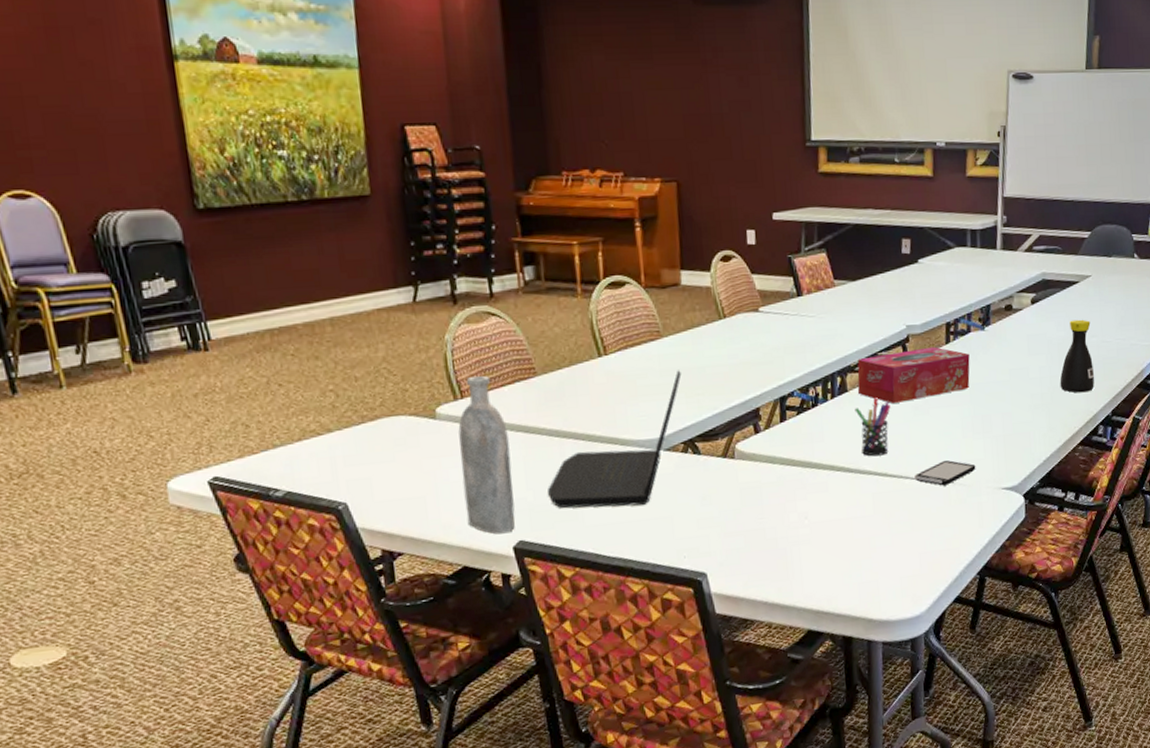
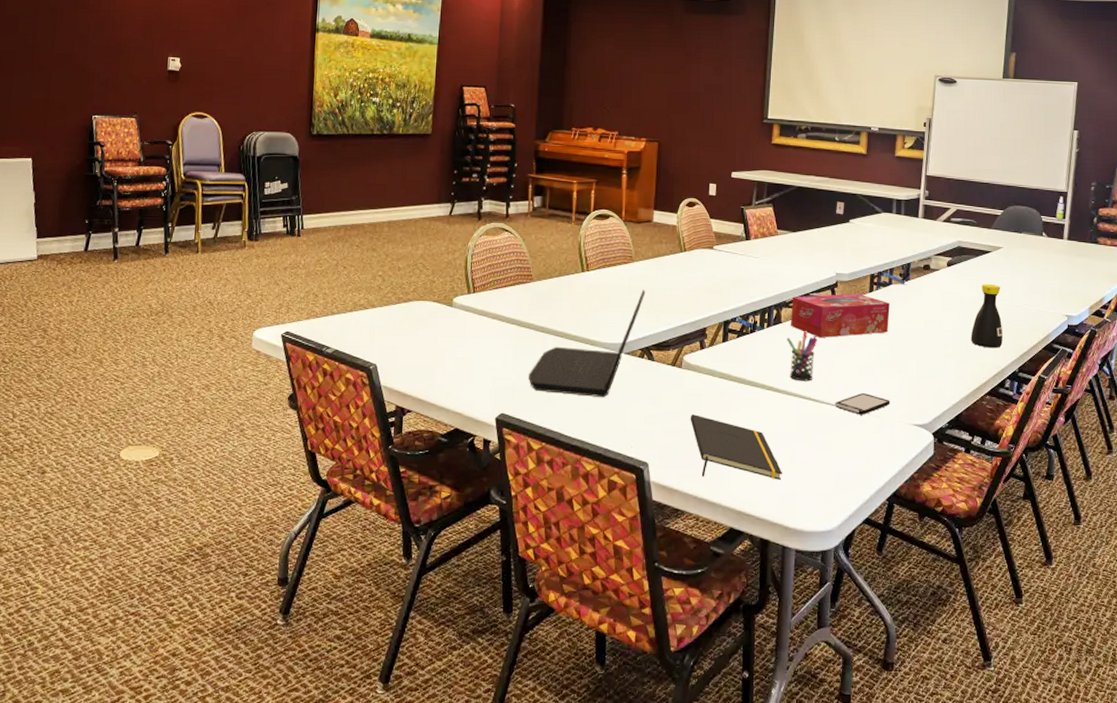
bottle: present [458,375,516,534] -> none [463,276,504,406]
notepad: none [750,510,863,579] -> present [690,414,783,480]

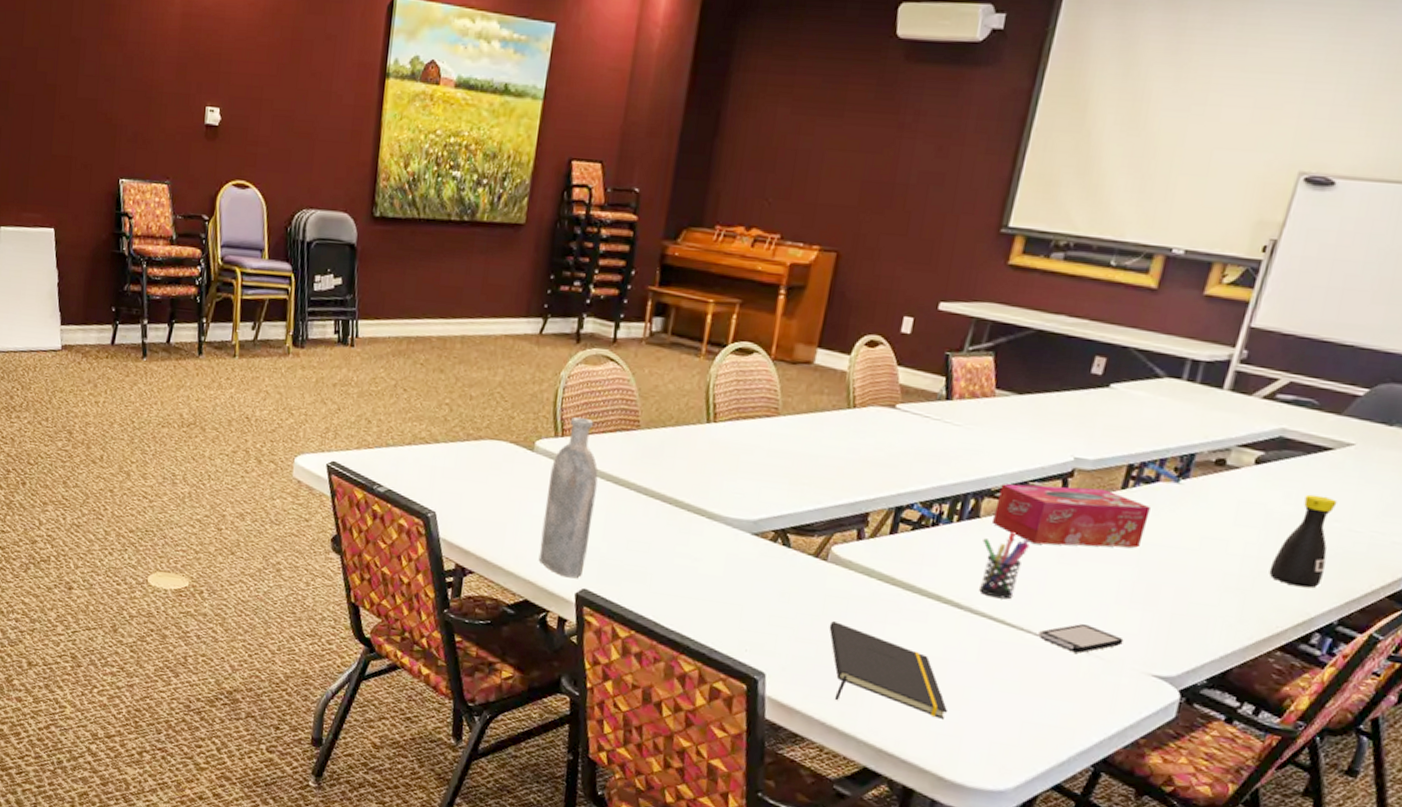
bottle: none [463,276,504,406] -> present [538,417,598,579]
laptop: present [529,289,646,397] -> none [622,453,791,585]

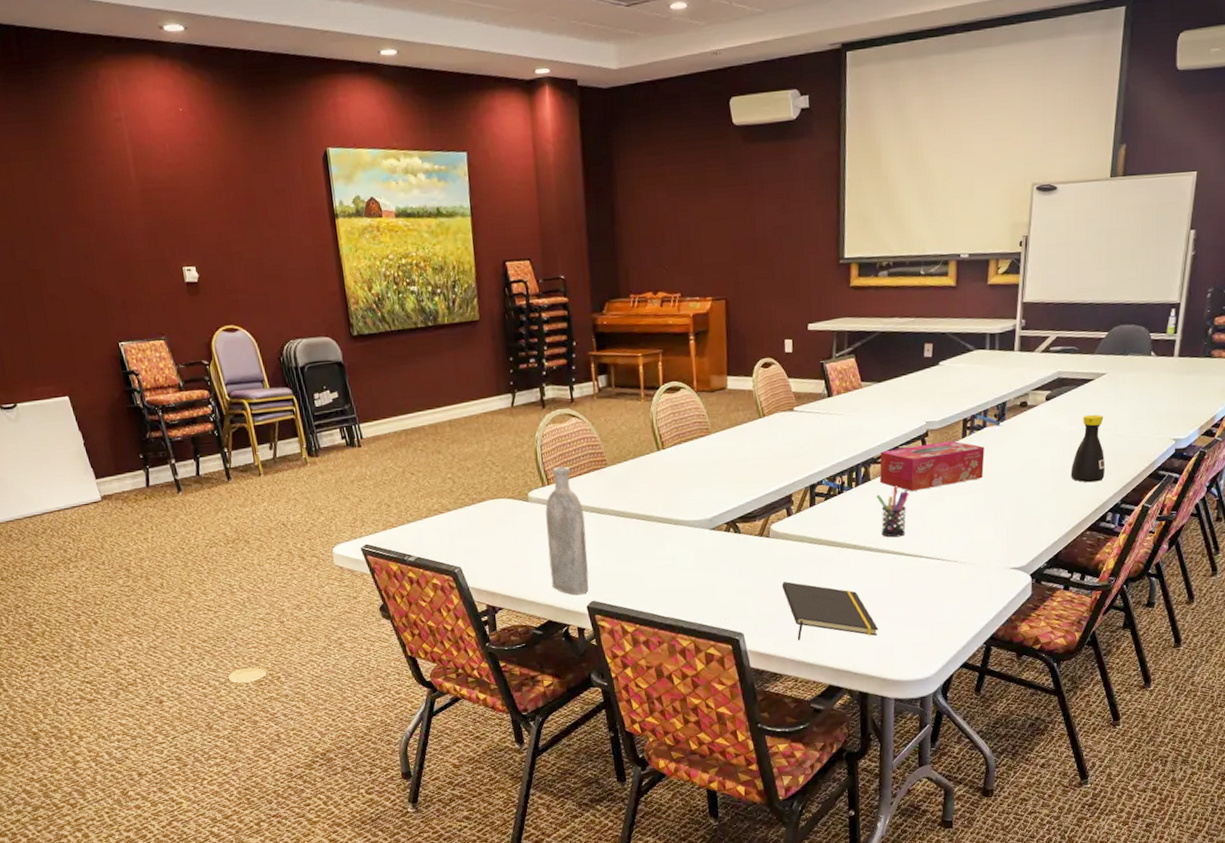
smartphone: present [1038,623,1124,654] -> none [929,541,986,565]

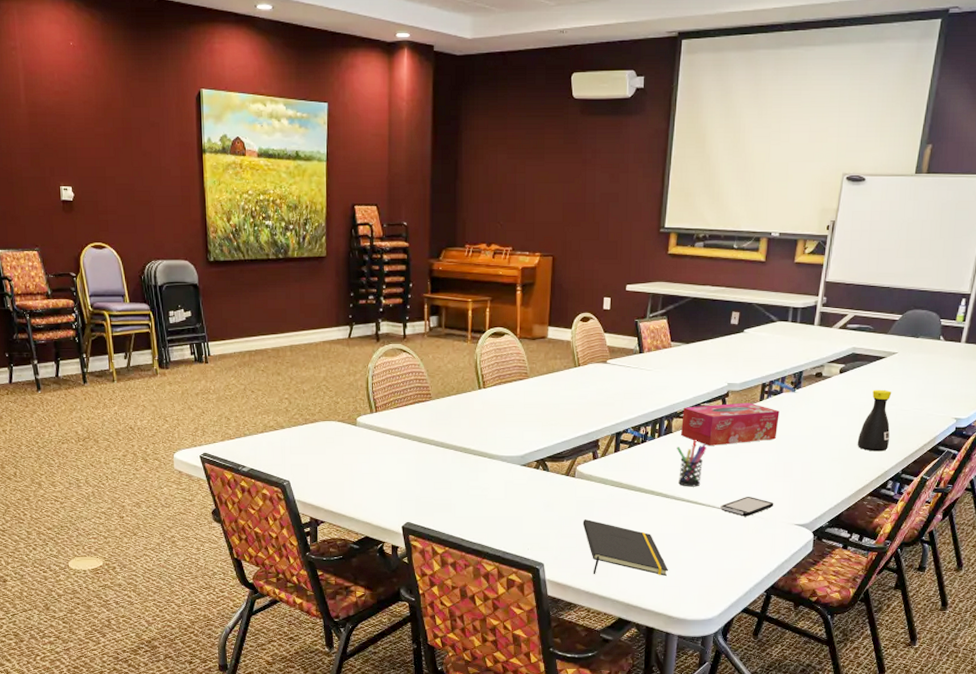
bottle: present [545,466,589,595] -> none [370,396,407,516]
smartphone: none [929,541,986,565] -> present [720,496,774,517]

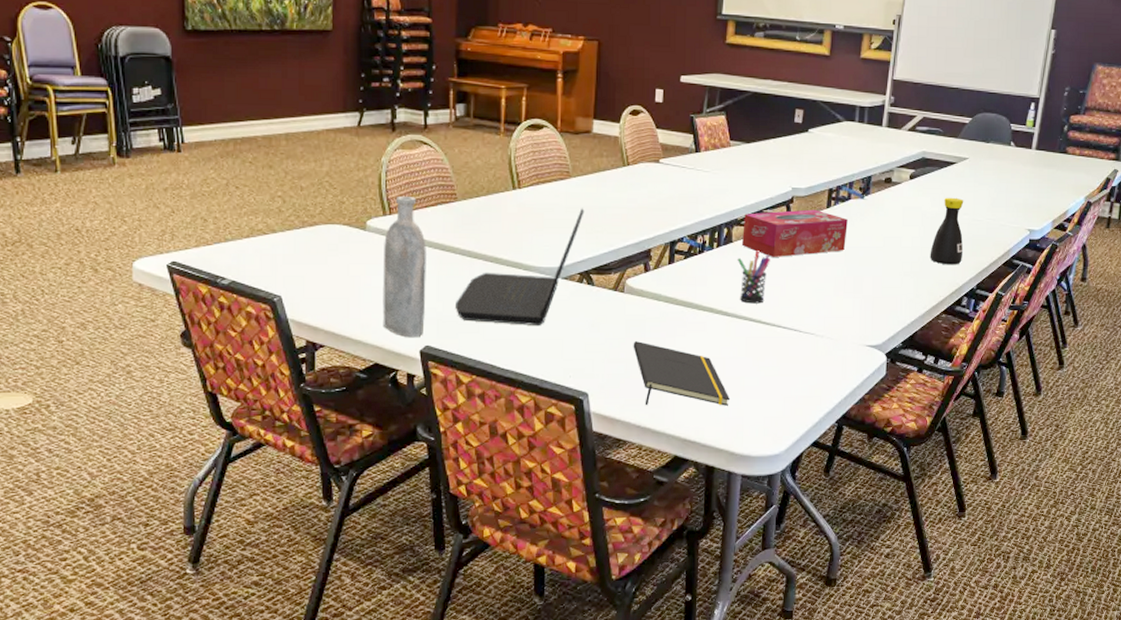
bottle: none [370,396,407,516] -> present [383,195,426,338]
laptop: none [431,404,540,505] -> present [456,208,584,325]
smartphone: present [720,496,774,517] -> none [786,314,844,337]

